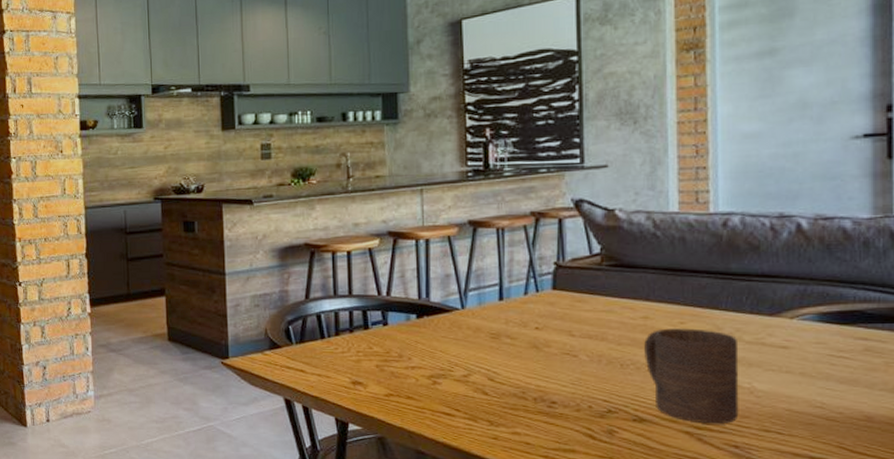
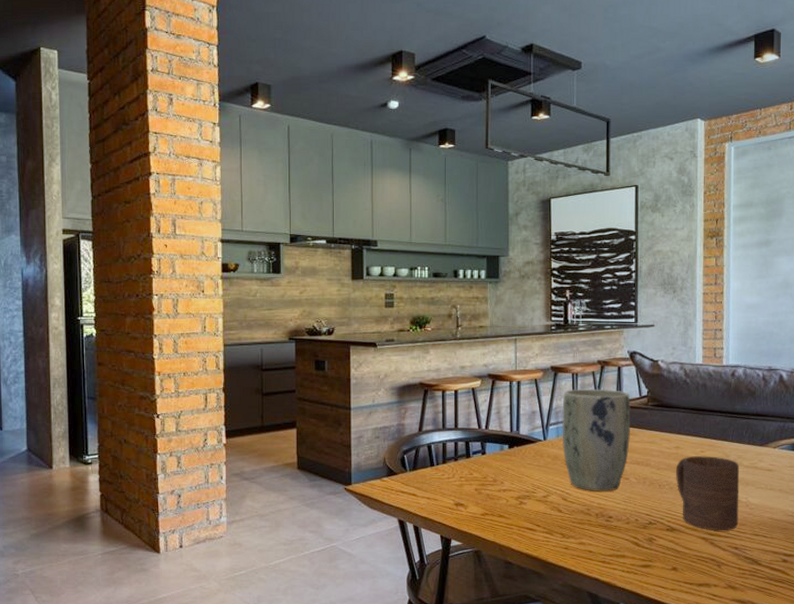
plant pot: none [484,246,578,371] -> present [562,389,631,491]

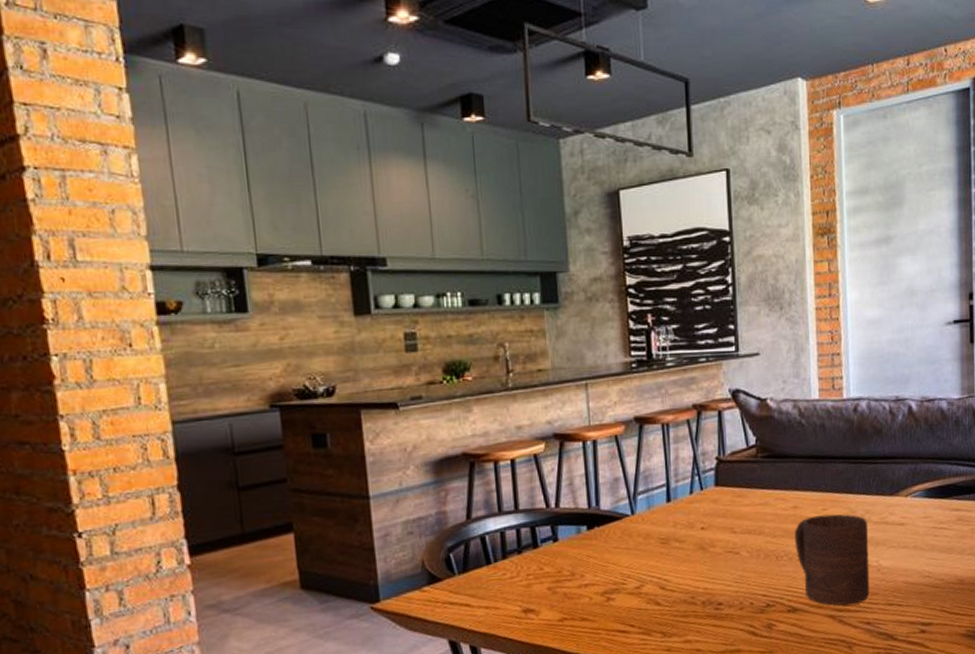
plant pot: present [562,389,631,491] -> none [652,441,738,574]

